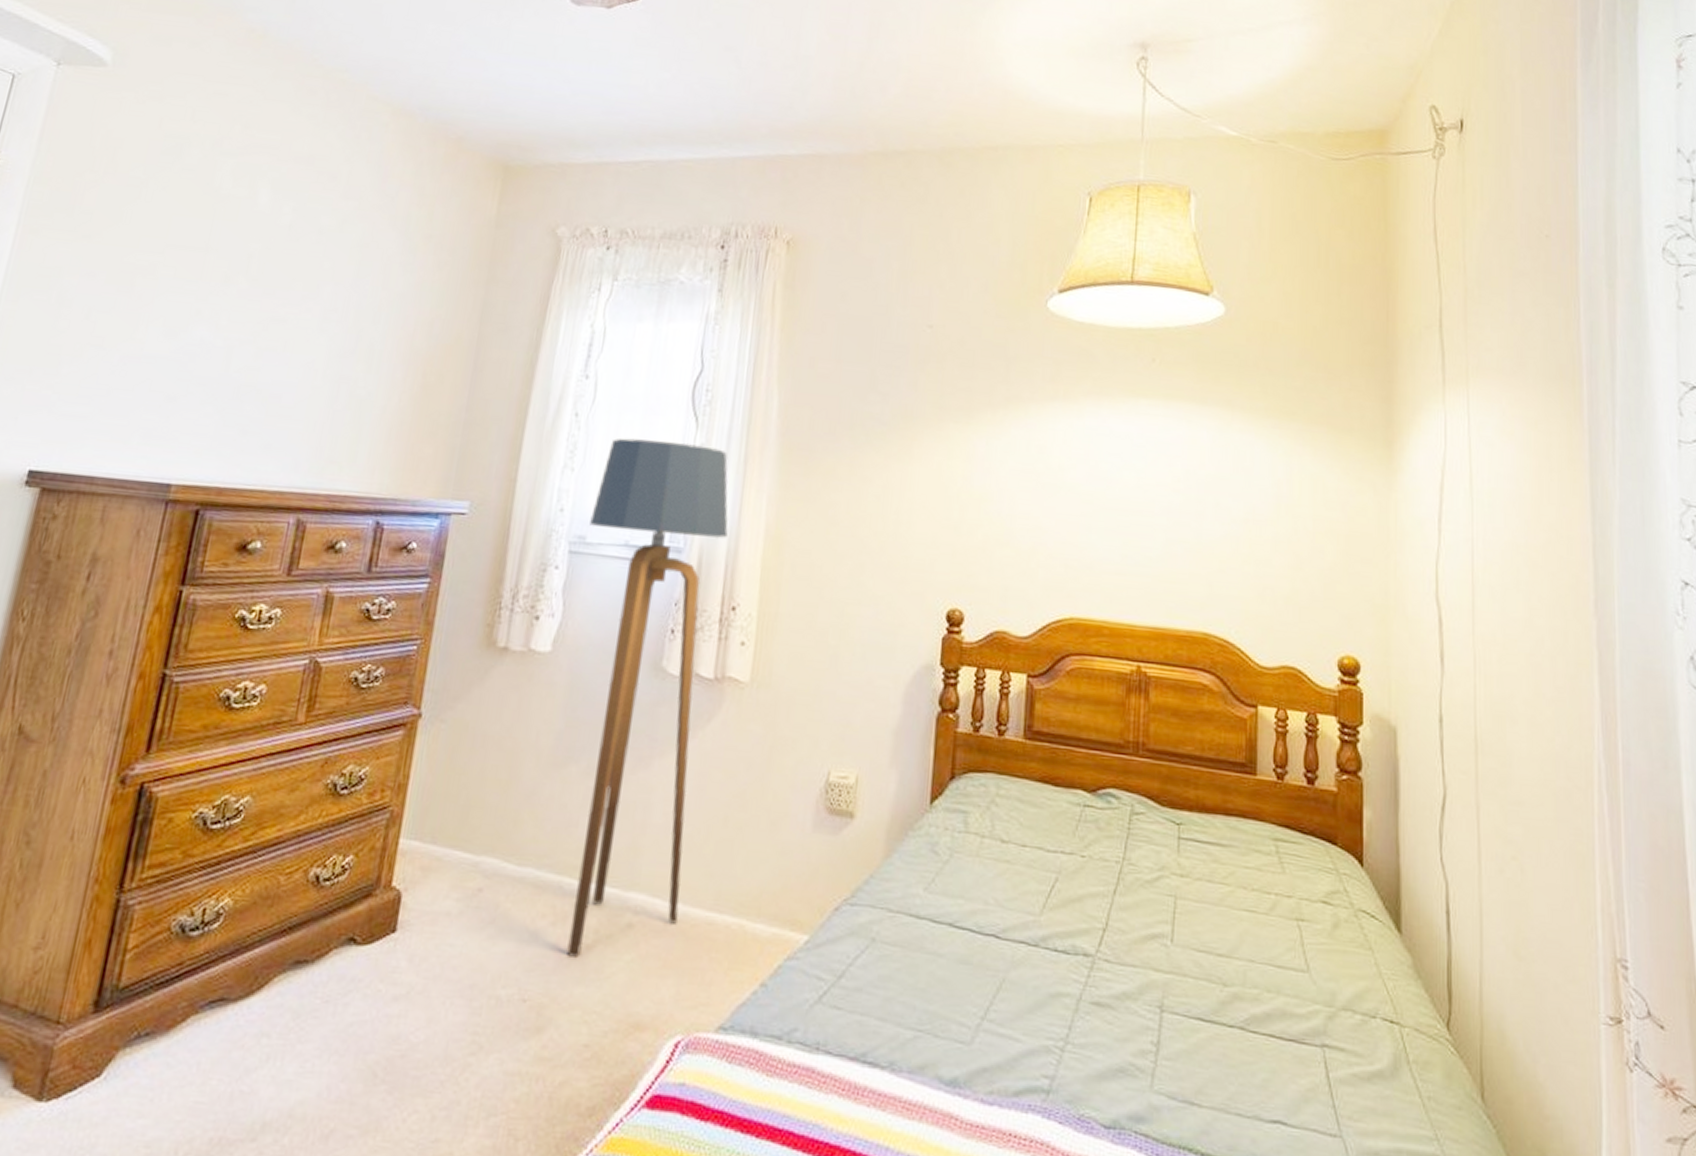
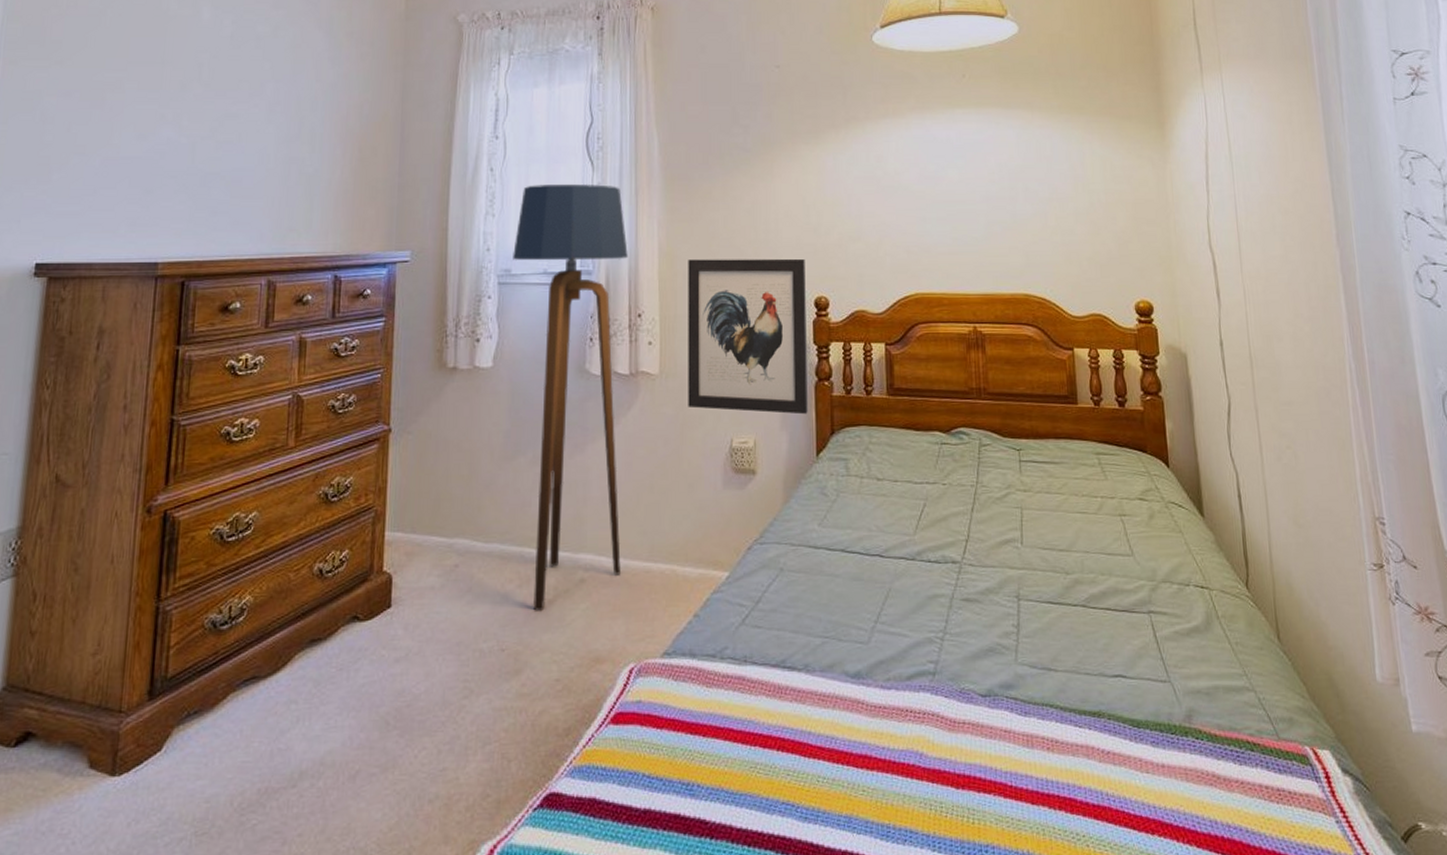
wall art: none [780,547,940,751] -> present [688,258,808,415]

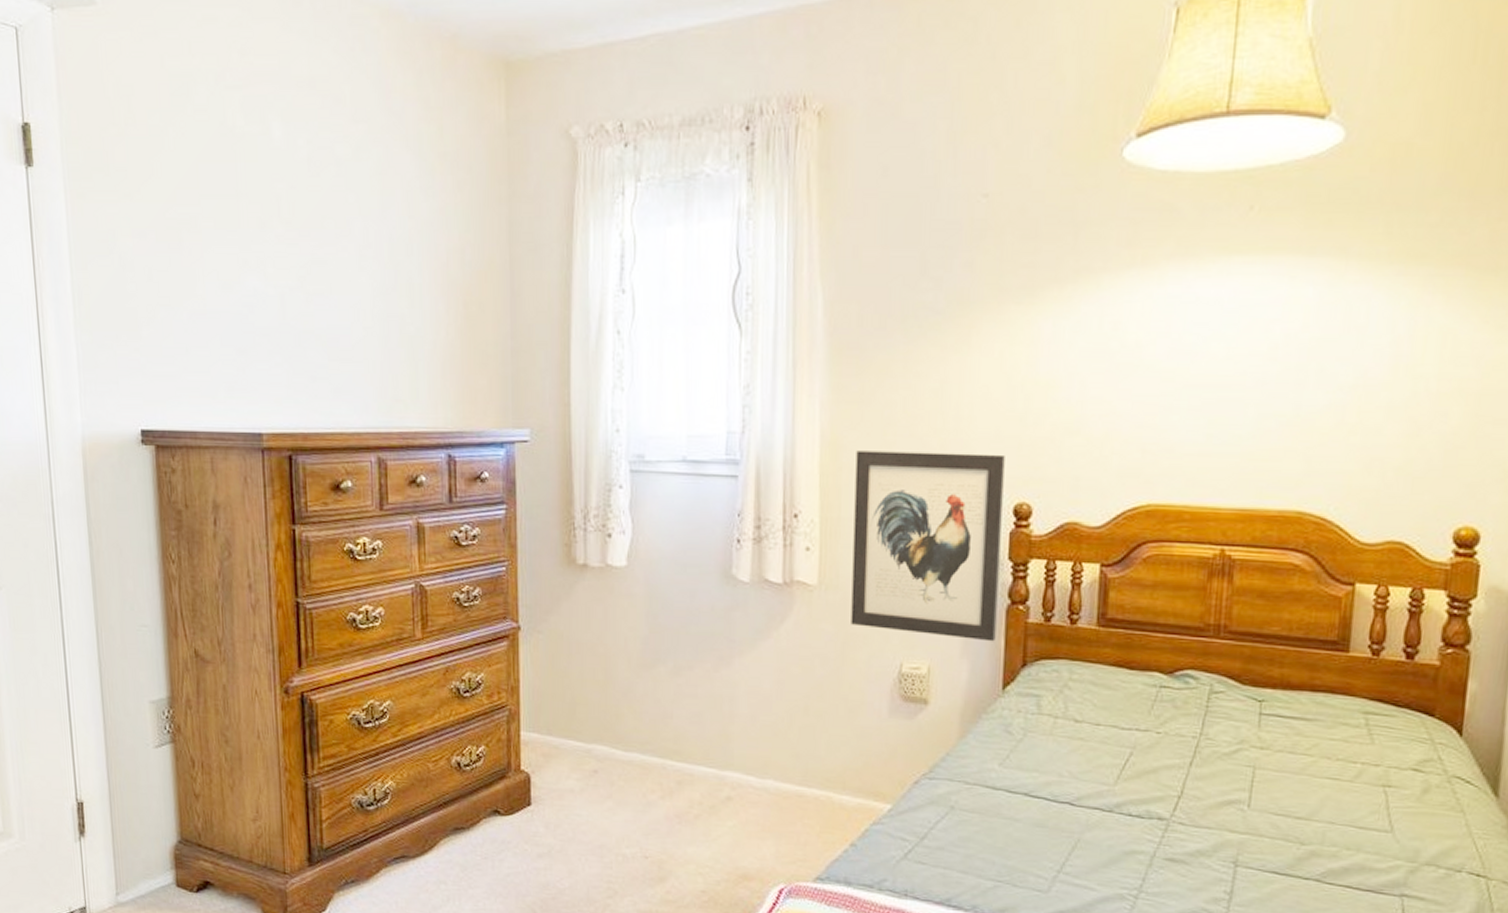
floor lamp: present [513,183,628,611] -> none [646,351,783,824]

